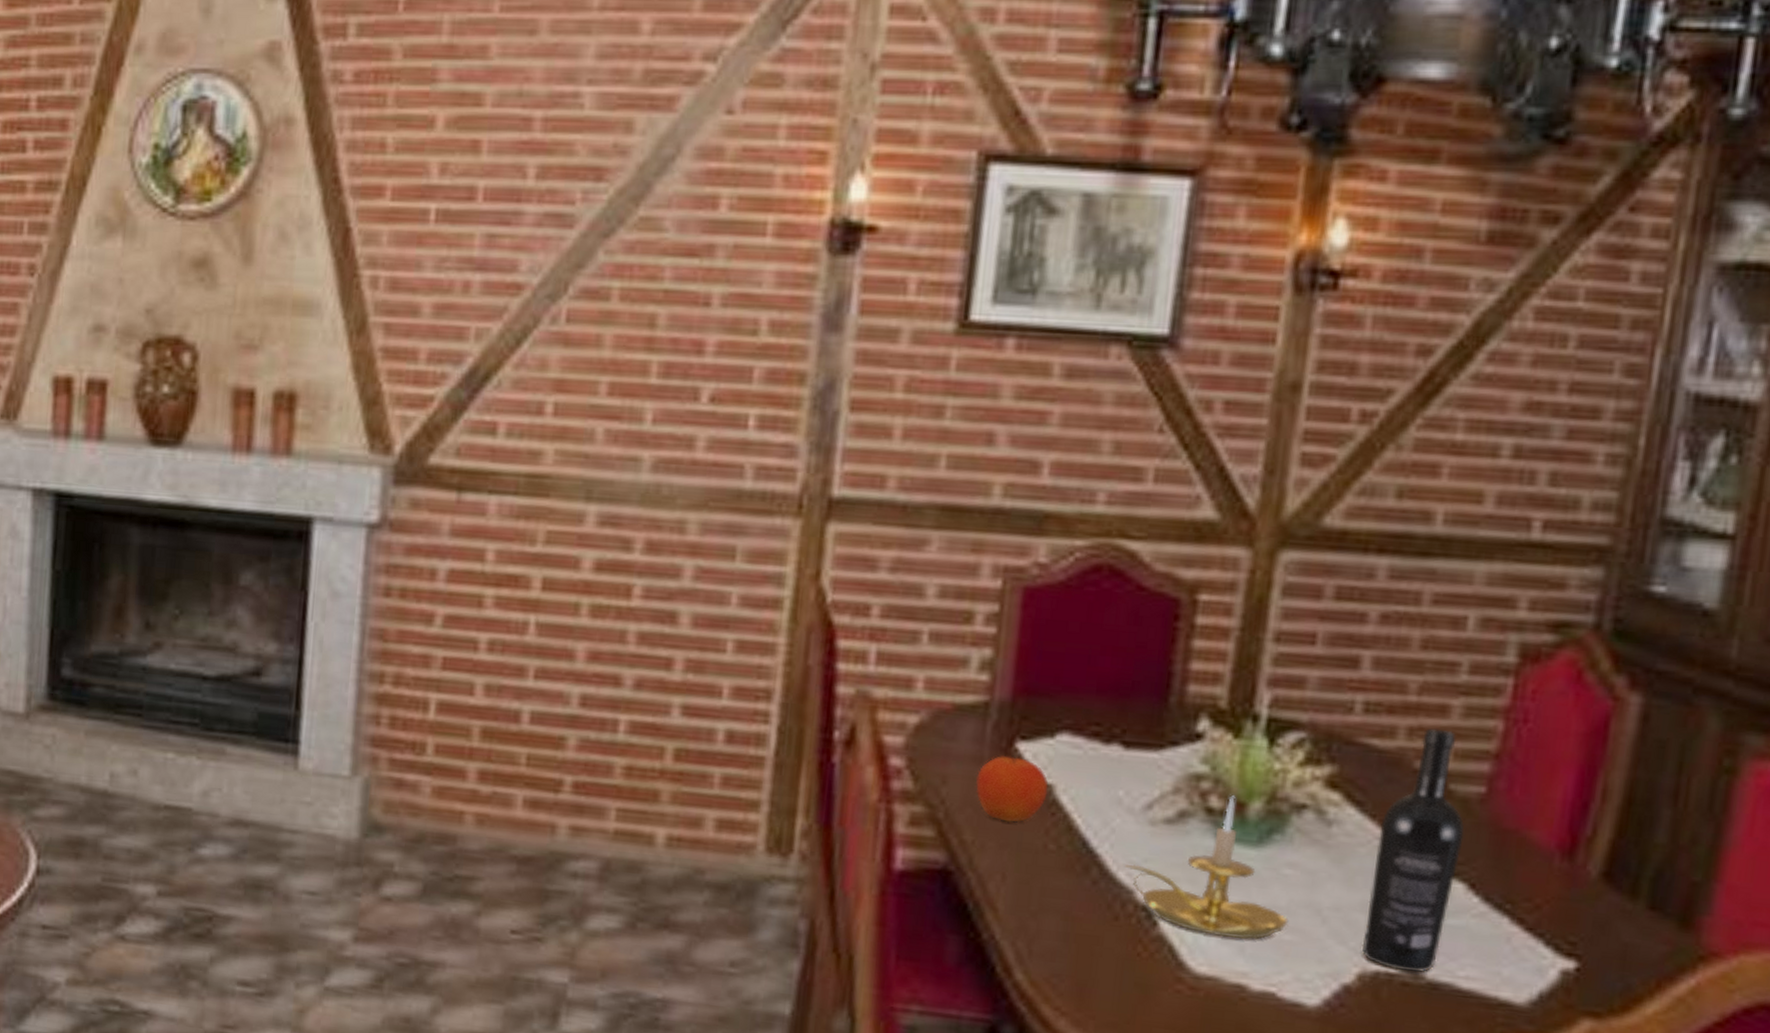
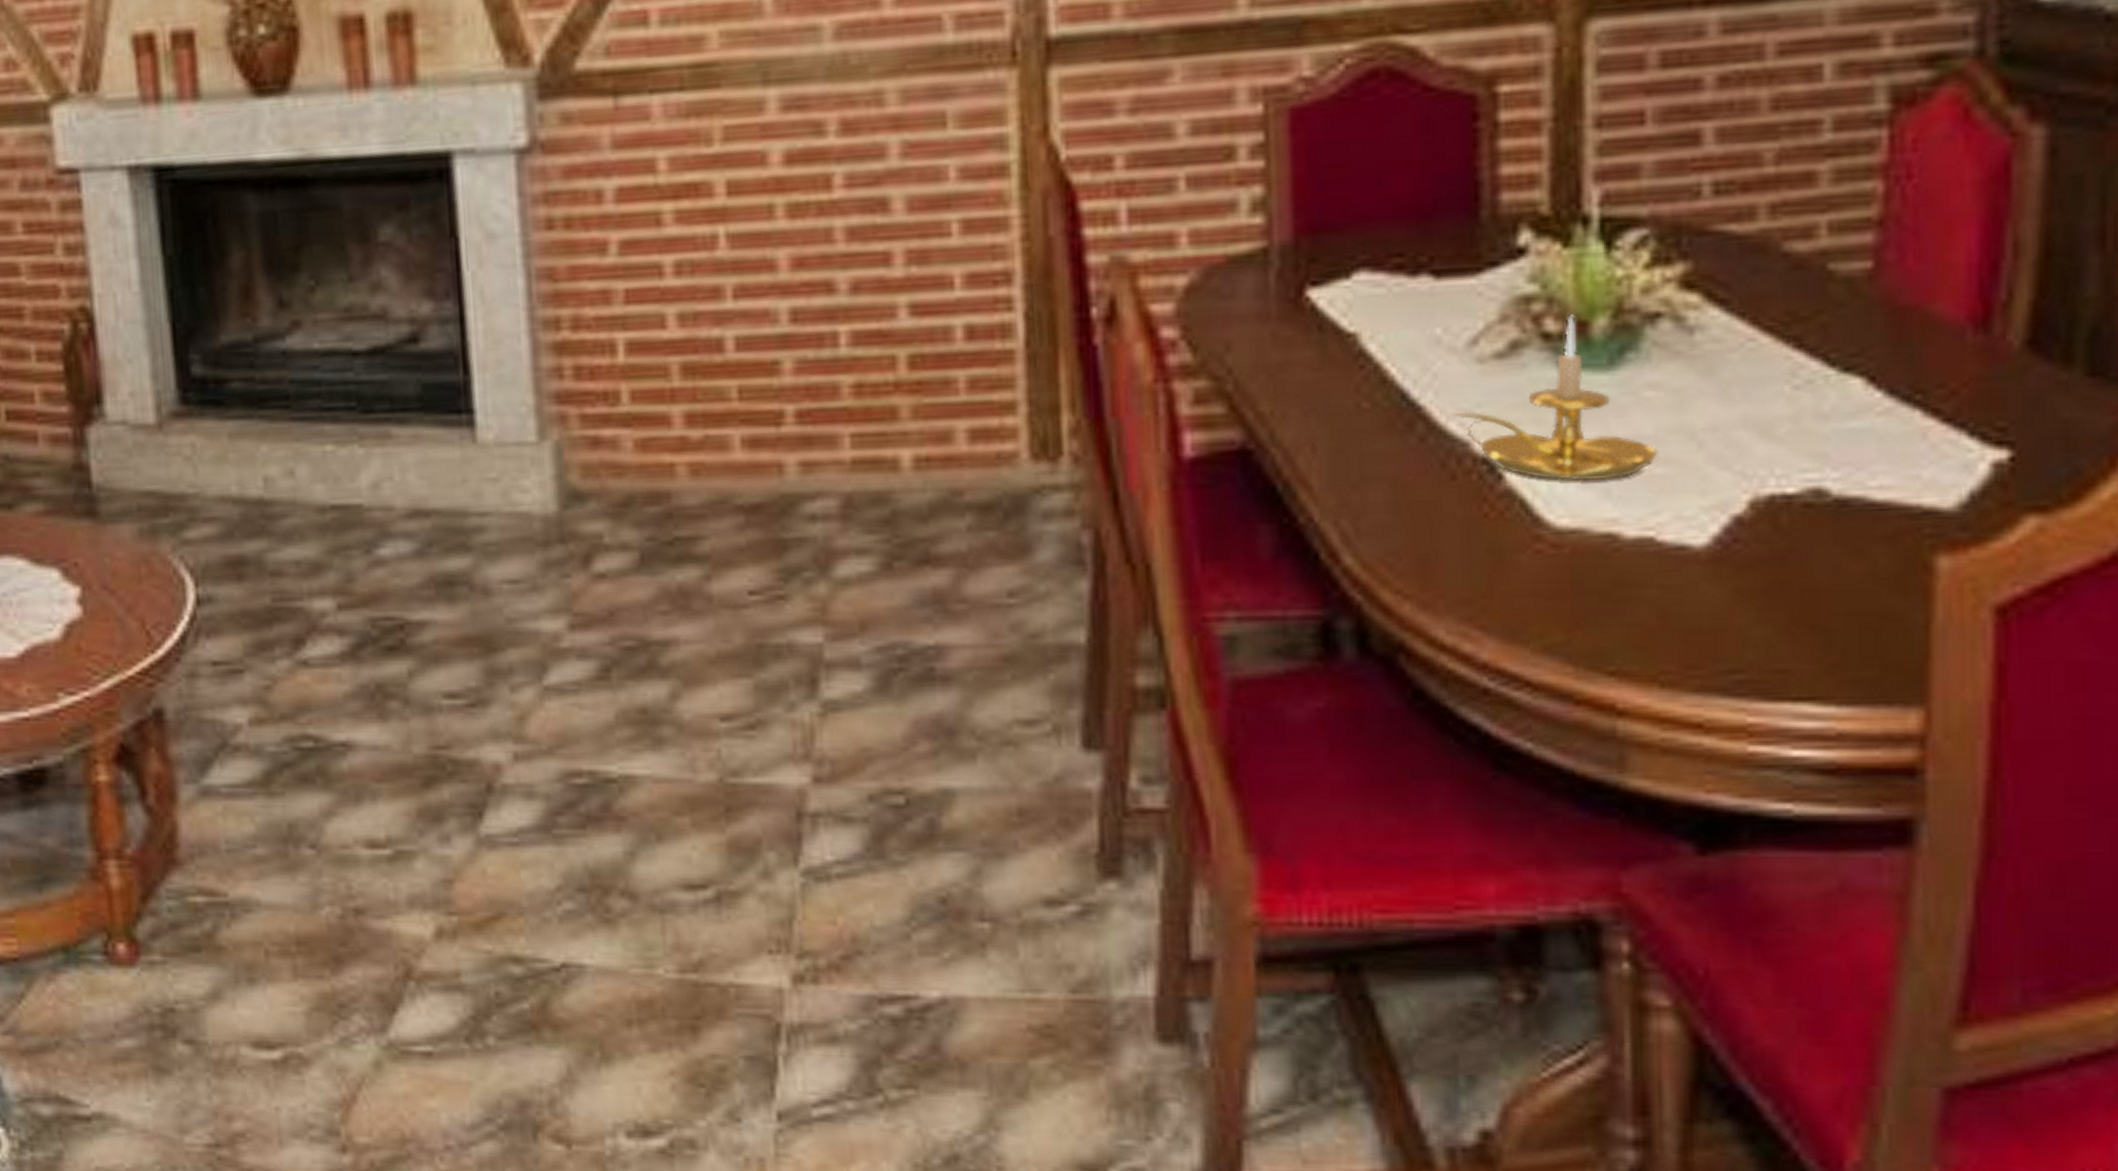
fruit: present [975,756,1048,822] -> none [1266,307,1352,384]
wine bottle: present [1362,728,1465,972] -> none [1749,201,1854,489]

